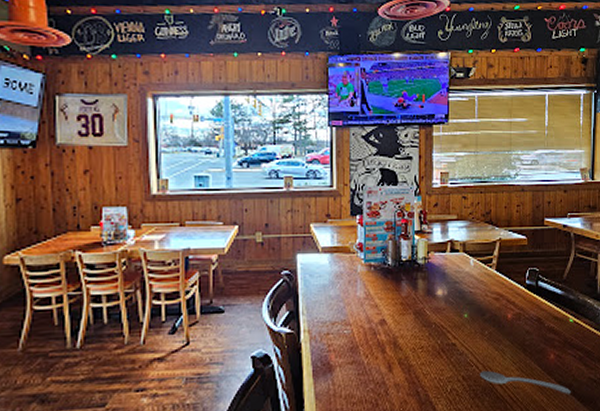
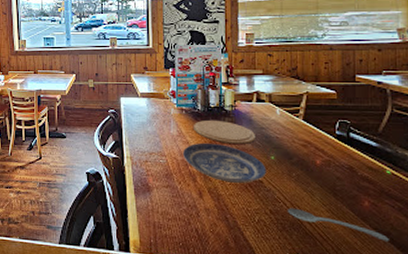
plate: none [370,304,460,350] -> present [182,142,267,183]
plate: none [382,276,450,304] -> present [193,119,256,145]

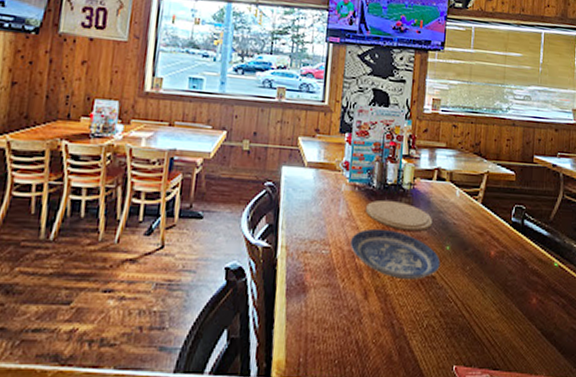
spoon: present [288,208,389,243] -> none [458,308,552,345]

